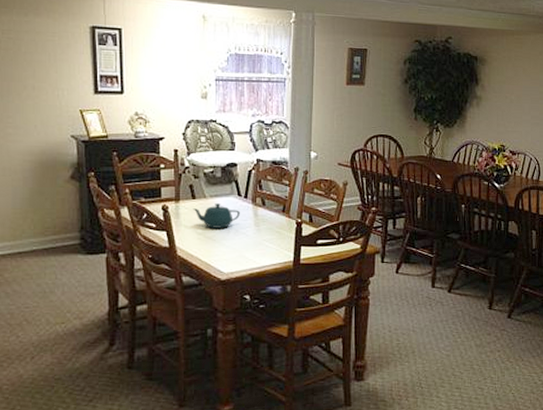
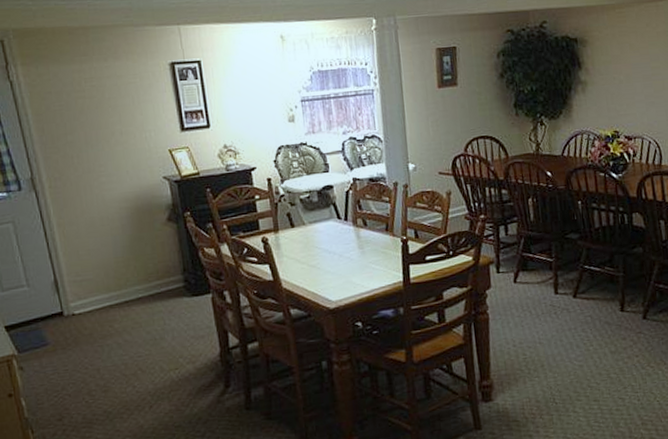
teapot: present [193,203,240,228] -> none [293,229,342,256]

